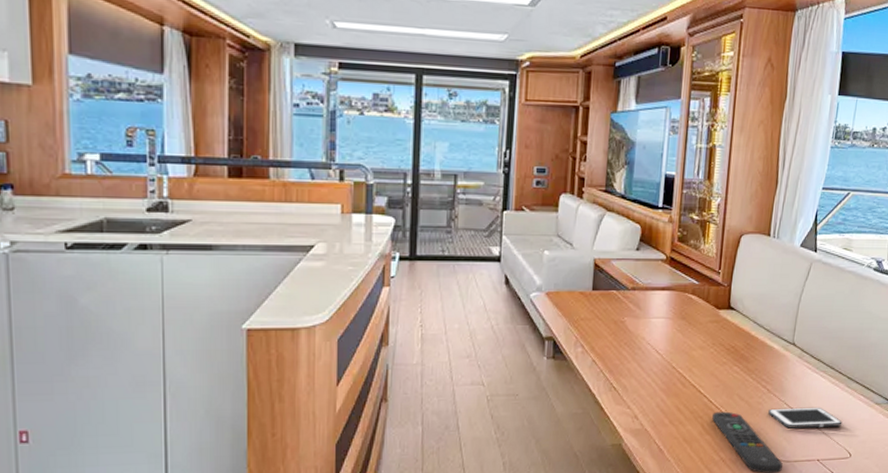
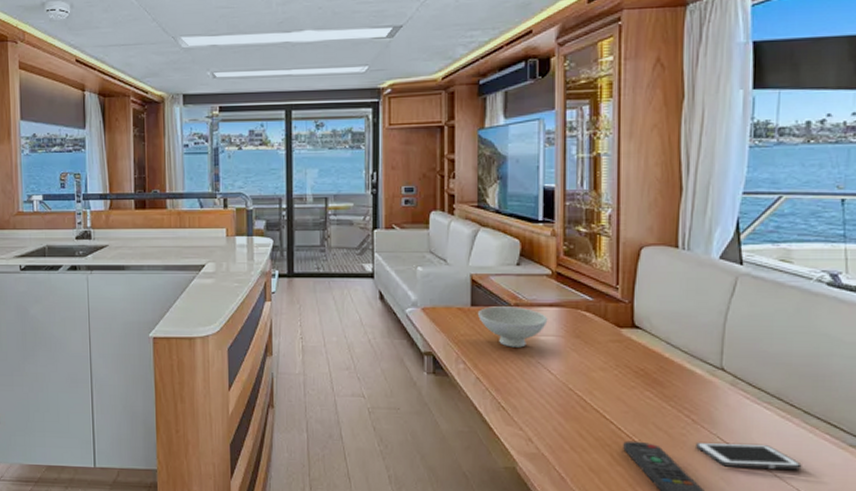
bowl: none [598,290,660,330] -> present [478,306,548,348]

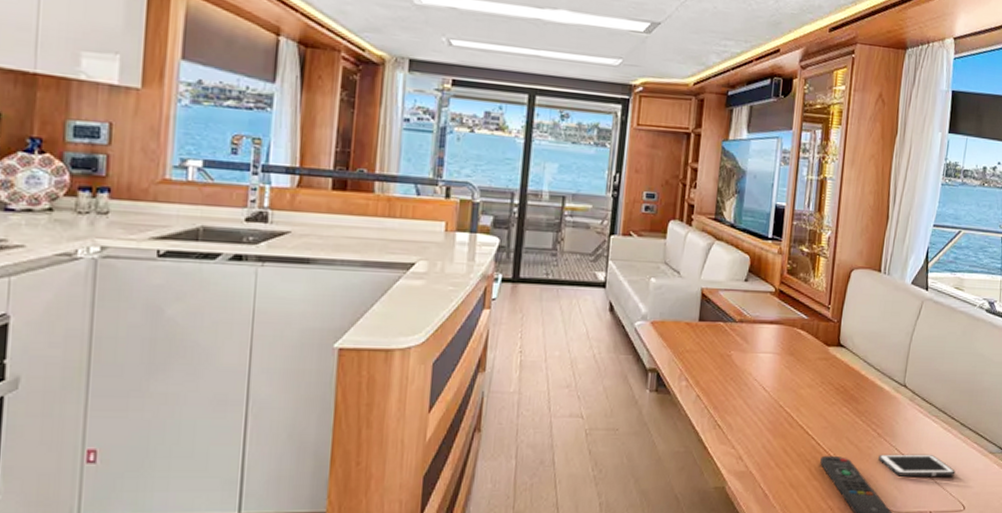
bowl: present [478,306,548,348] -> none [705,322,768,365]

